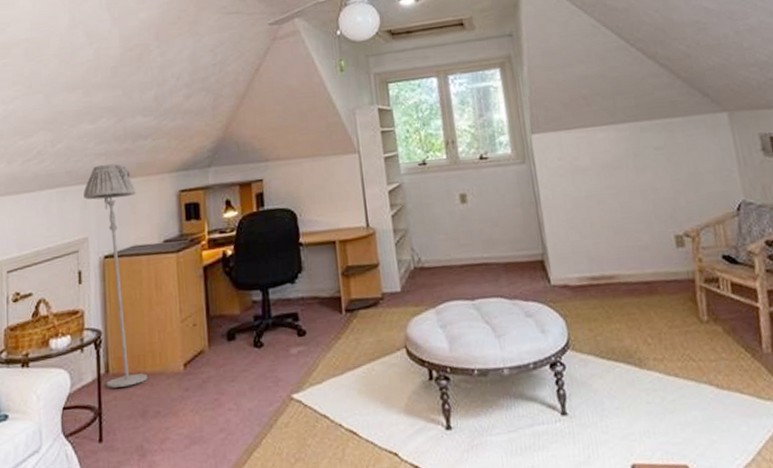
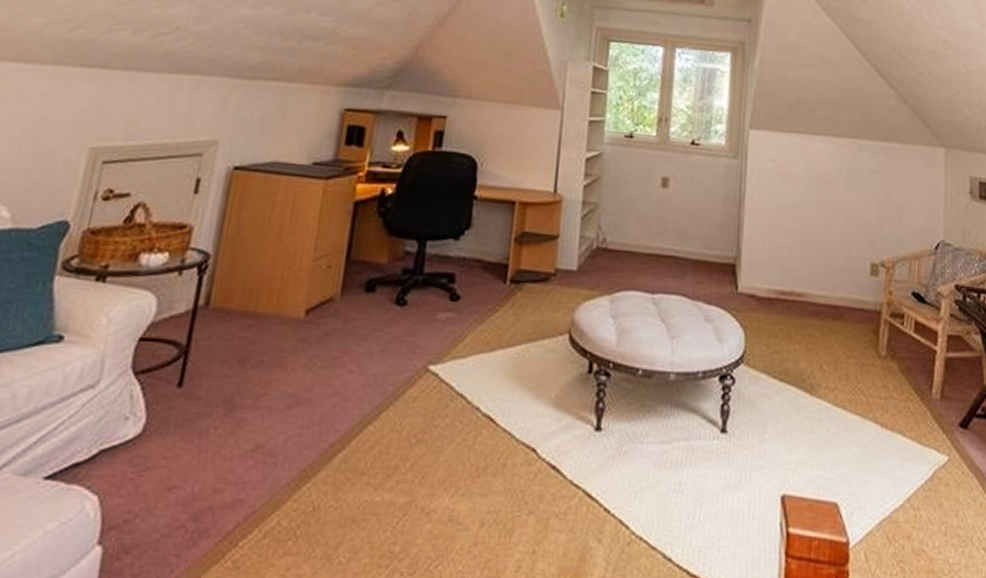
floor lamp: present [84,164,148,388] -> none [203,59,292,326]

